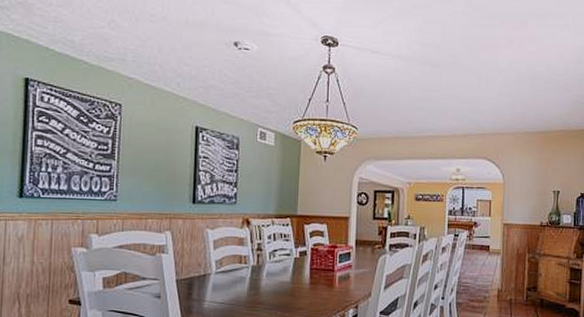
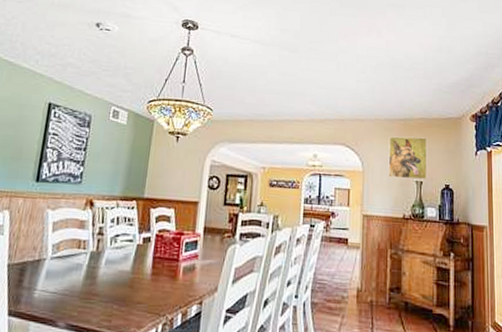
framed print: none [527,148,566,190] -> present [388,136,428,180]

